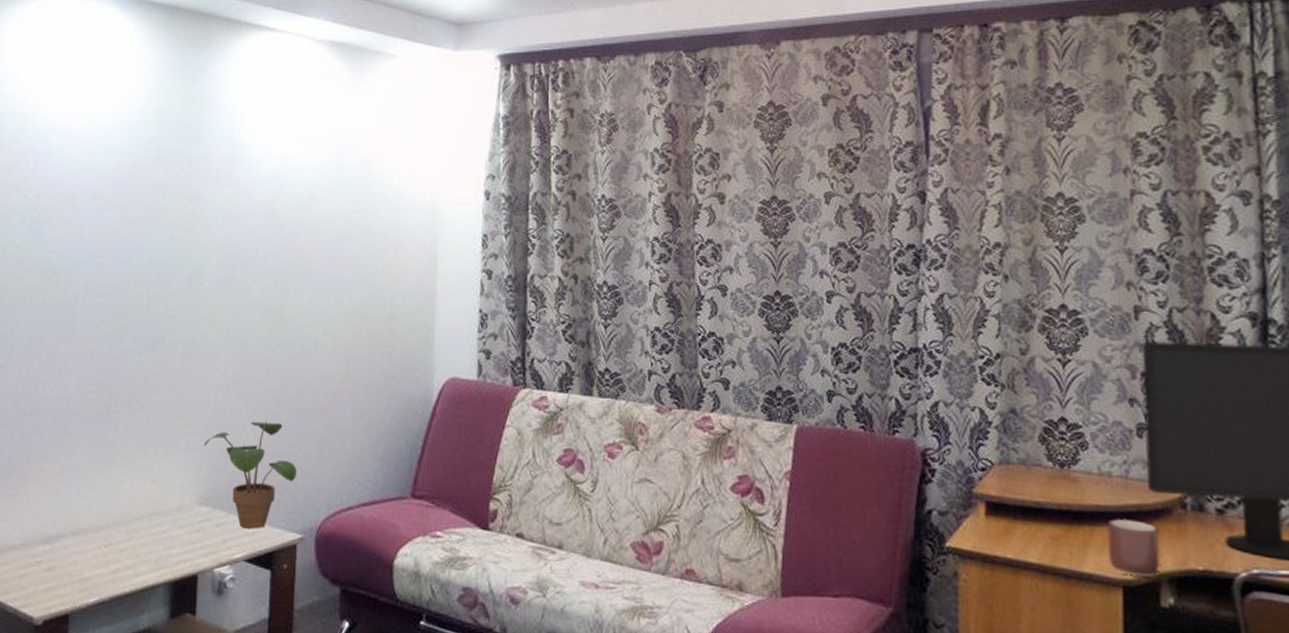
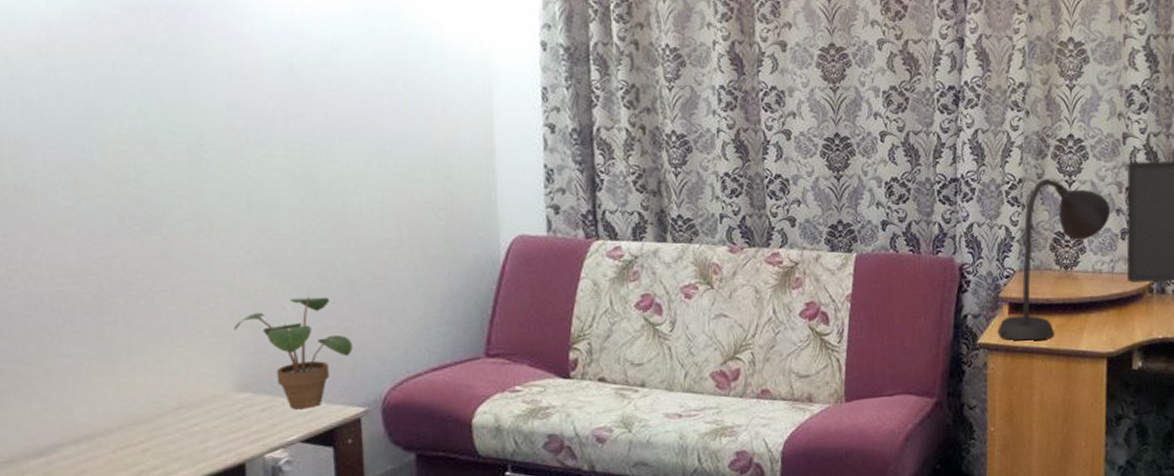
desk lamp: none [971,356,1121,553] -> present [997,179,1111,341]
mug: present [1107,519,1160,577] -> none [1098,305,1134,349]

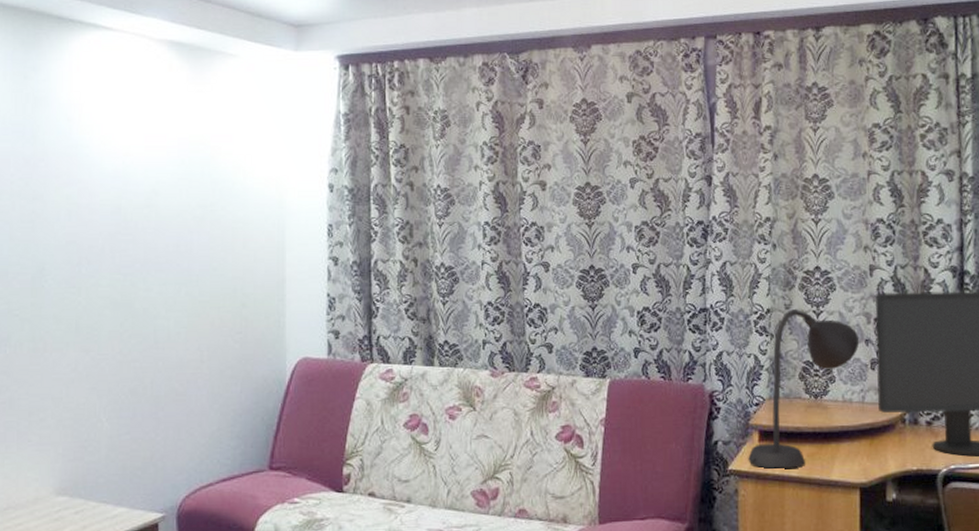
potted plant: present [234,296,353,410] -> none [58,410,155,513]

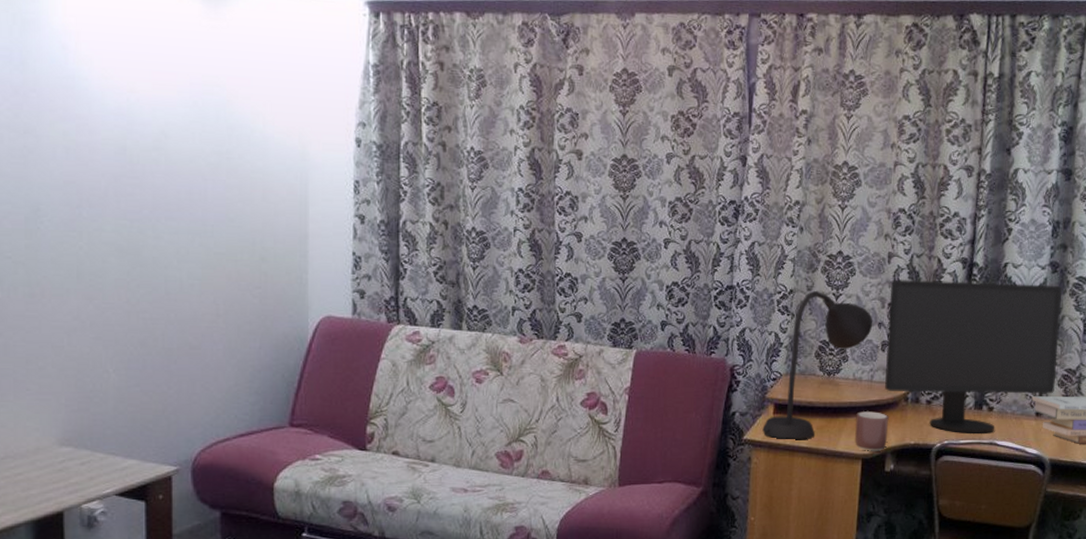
mug: none [849,435,887,479] -> present [855,411,889,451]

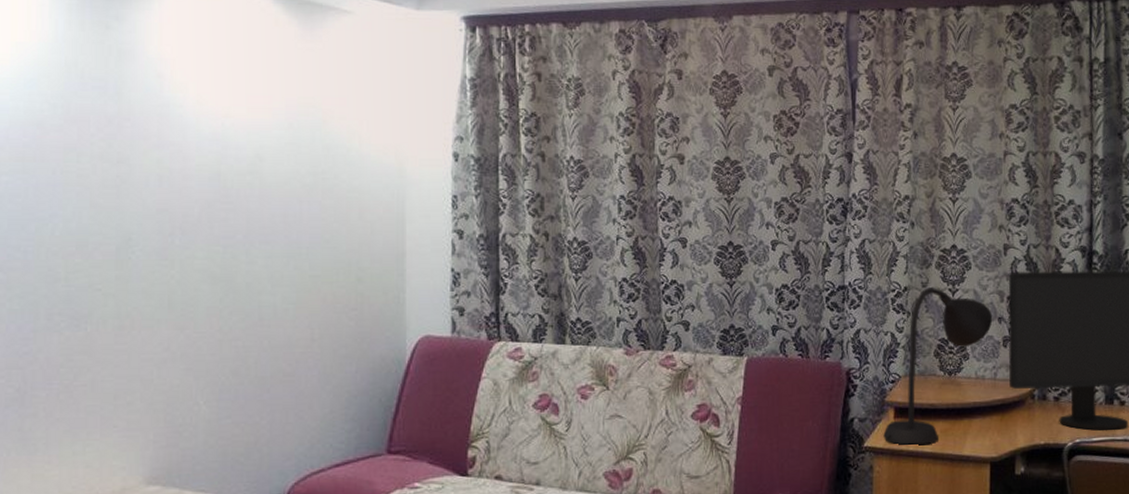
mug: present [855,411,889,451] -> none [981,411,1016,454]

